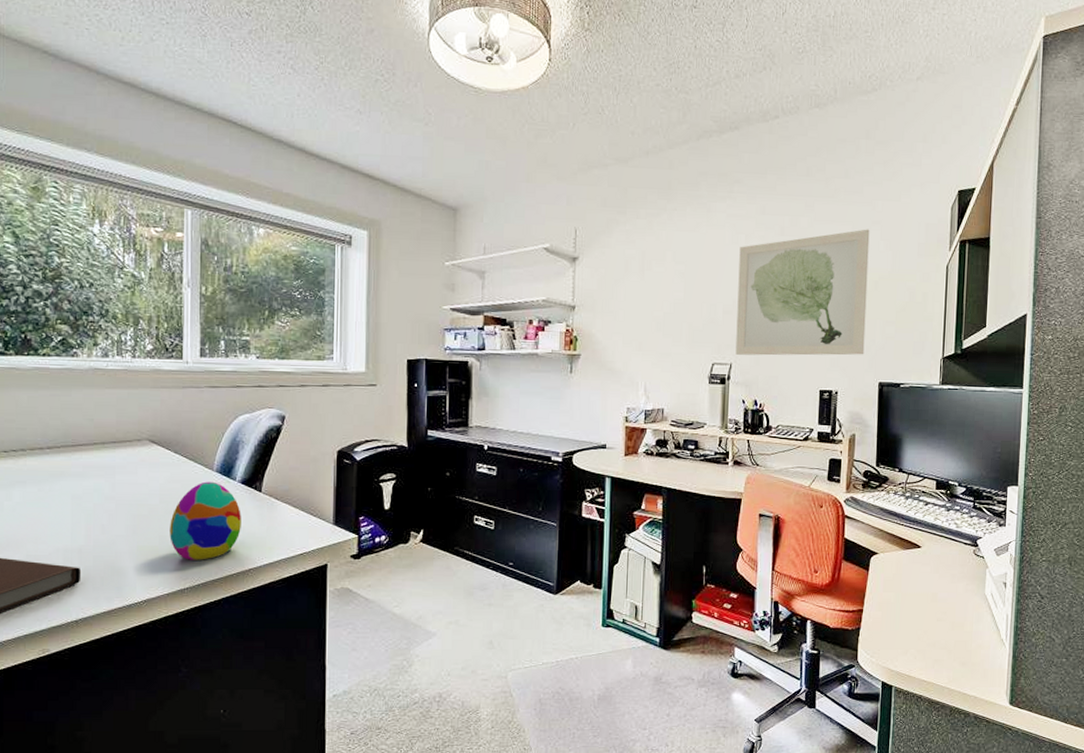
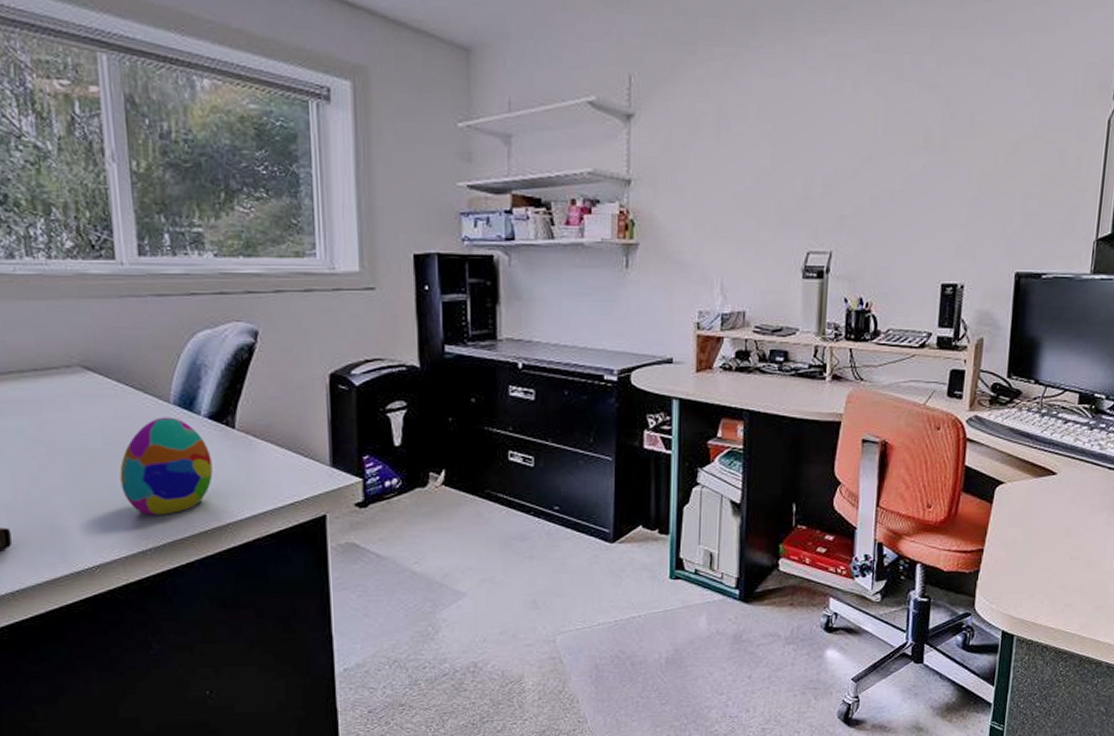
wall art: present [735,229,870,356] -> none [837,71,1013,241]

